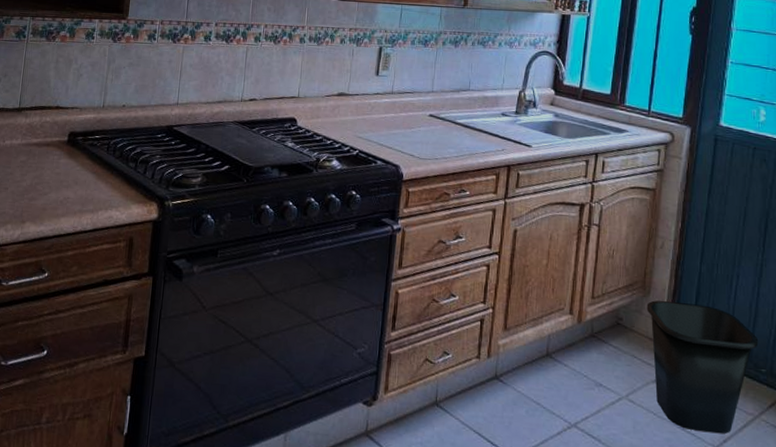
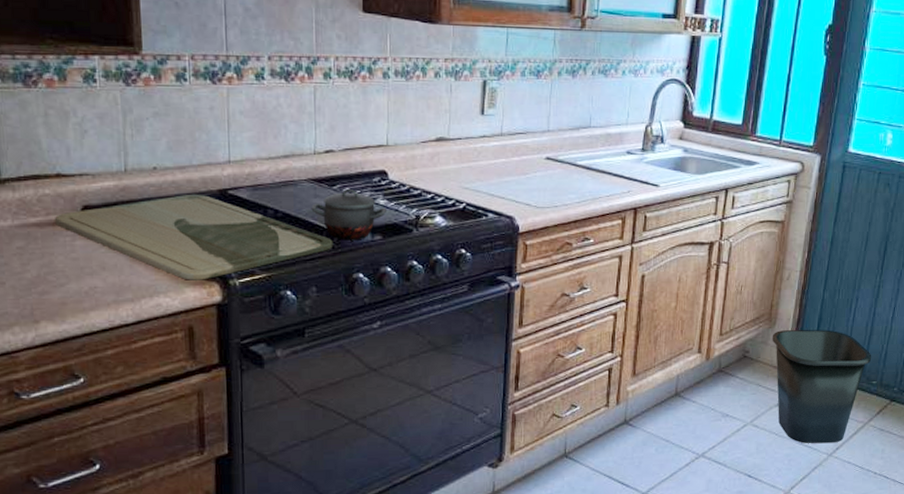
chopping board: none [49,128,248,200] -> present [55,194,333,280]
cooking pot: none [234,132,294,176] -> present [311,189,388,241]

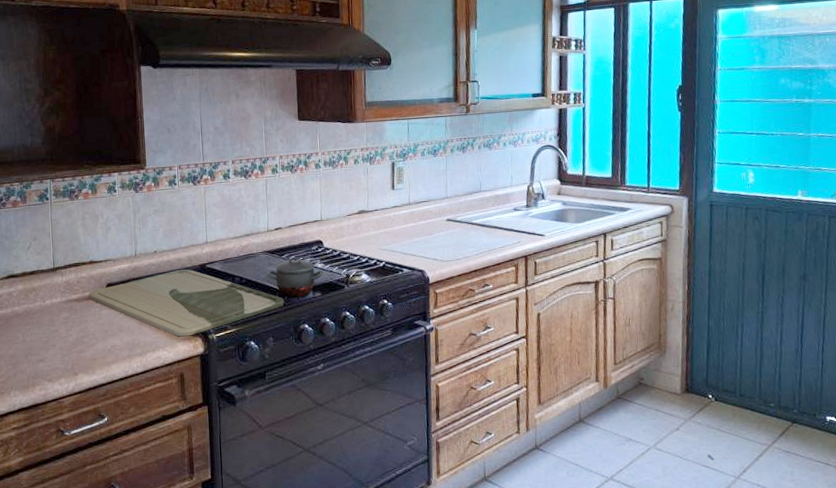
waste bin: present [772,329,872,443] -> none [664,355,766,466]

